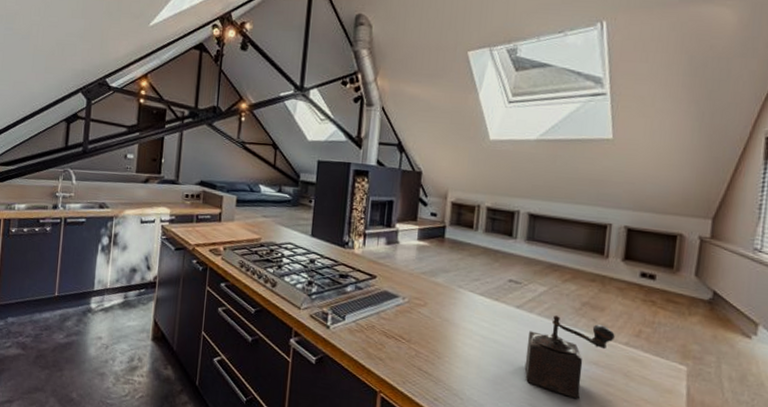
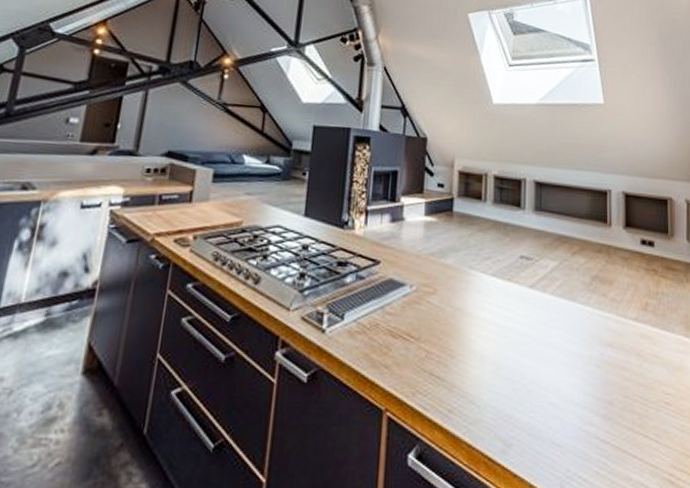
pepper mill: present [524,315,615,400] -> none [542,293,625,390]

